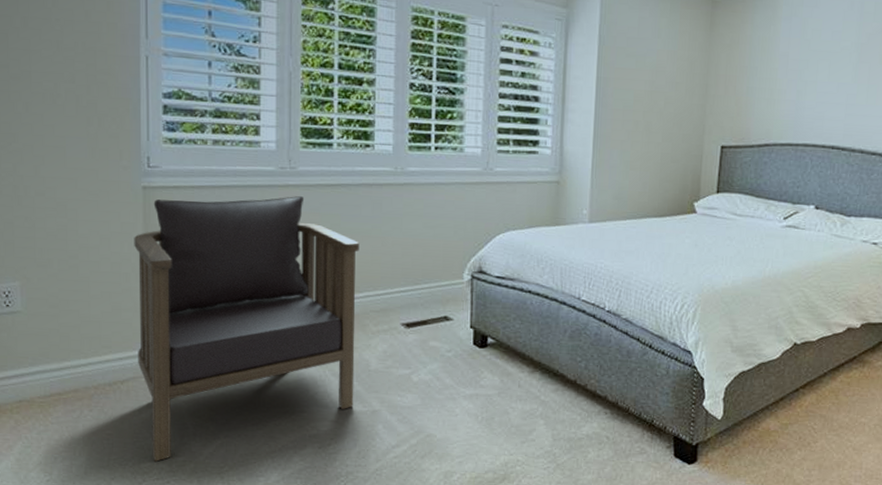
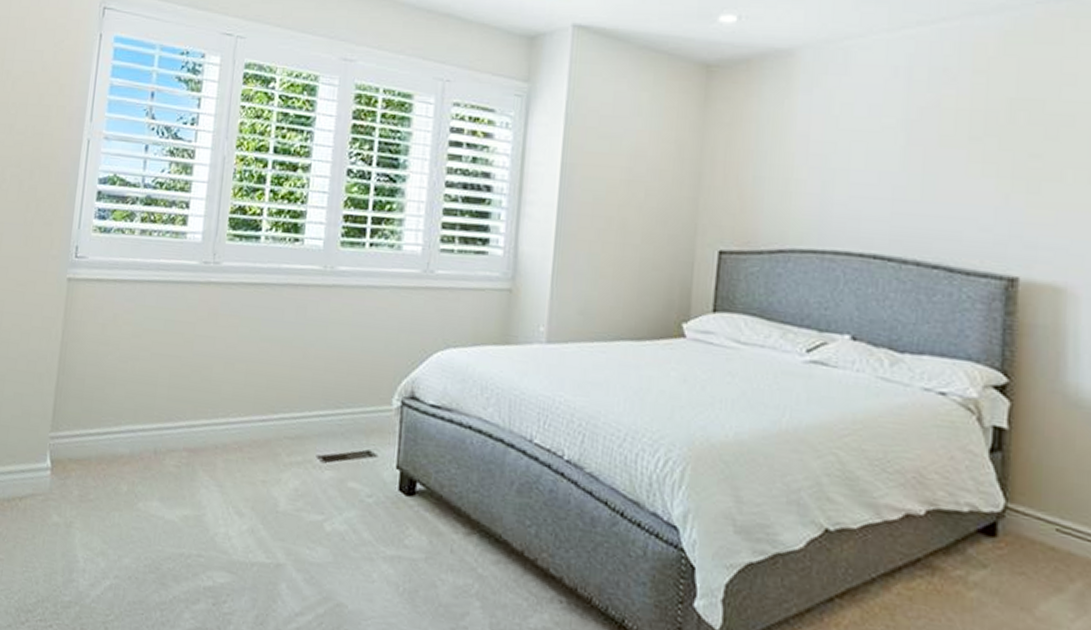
armchair: present [134,196,360,462] -> none [38,293,279,599]

